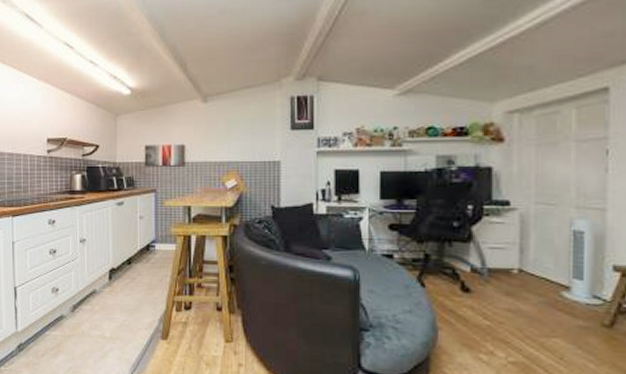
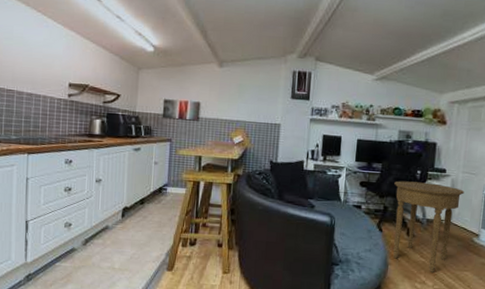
side table: none [436,220,541,339] -> present [392,180,465,272]

